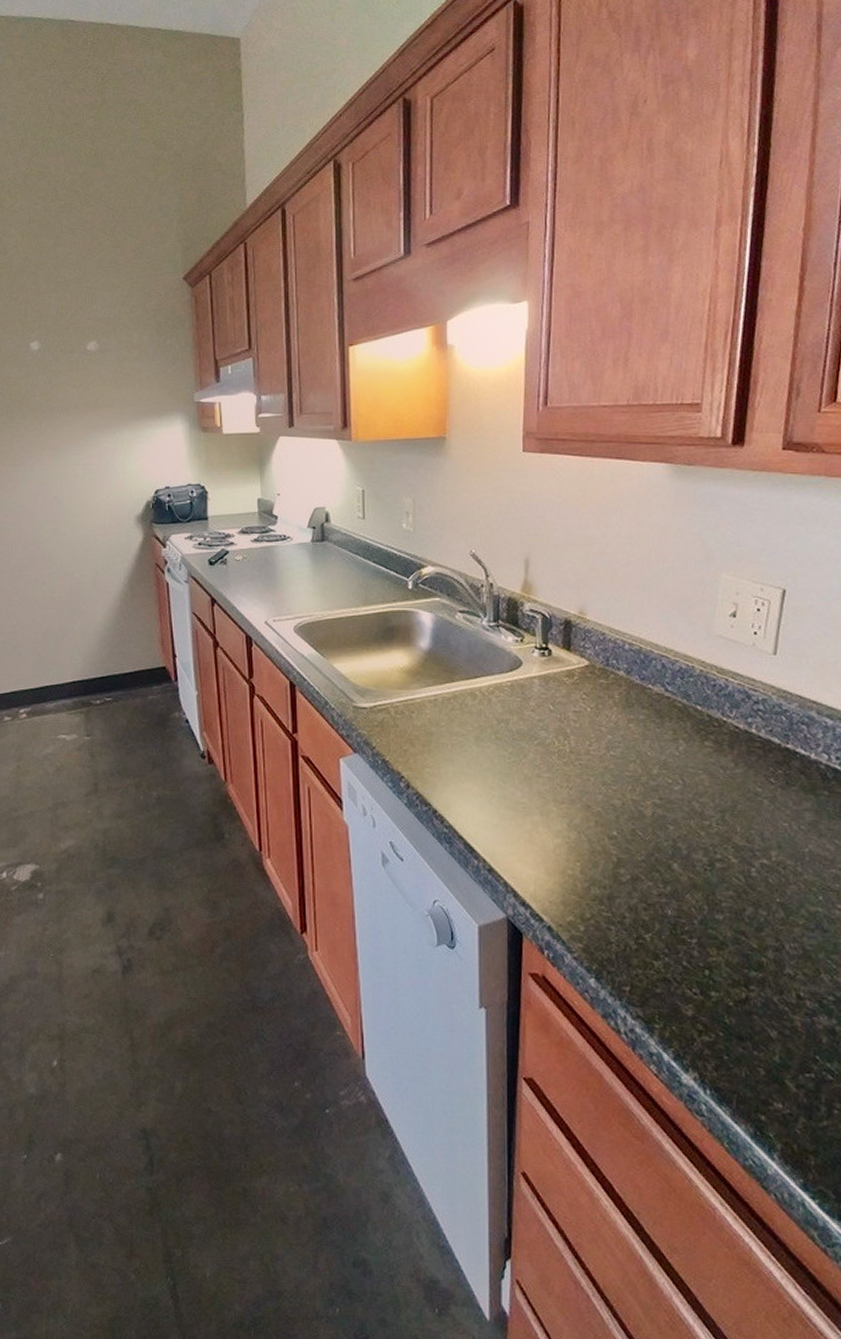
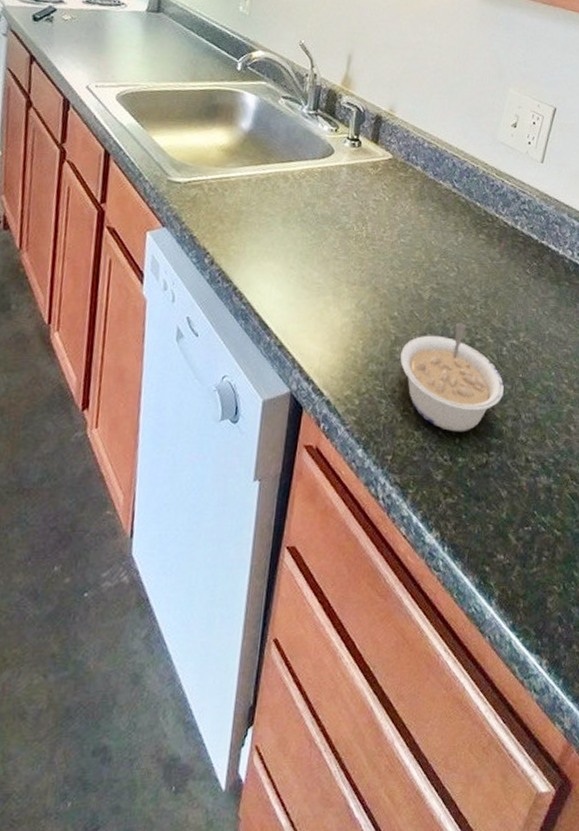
legume: none [626,841,758,964] -> present [400,323,504,433]

